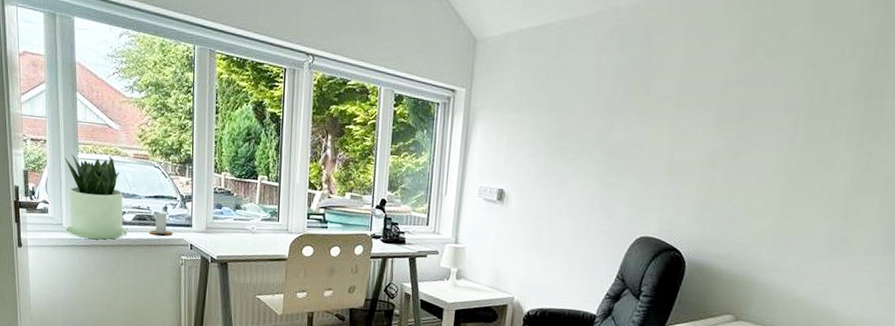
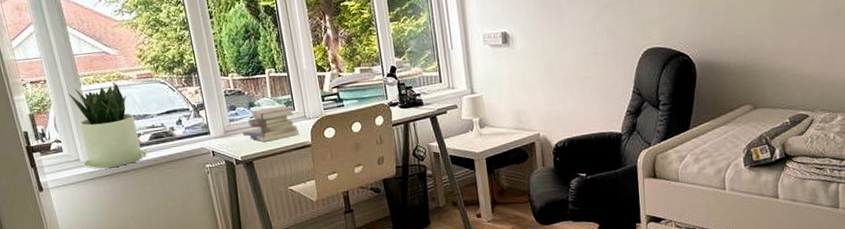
candle: present [149,204,172,237] -> none [168,118,192,151]
books: none [223,213,278,247] -> present [242,105,299,142]

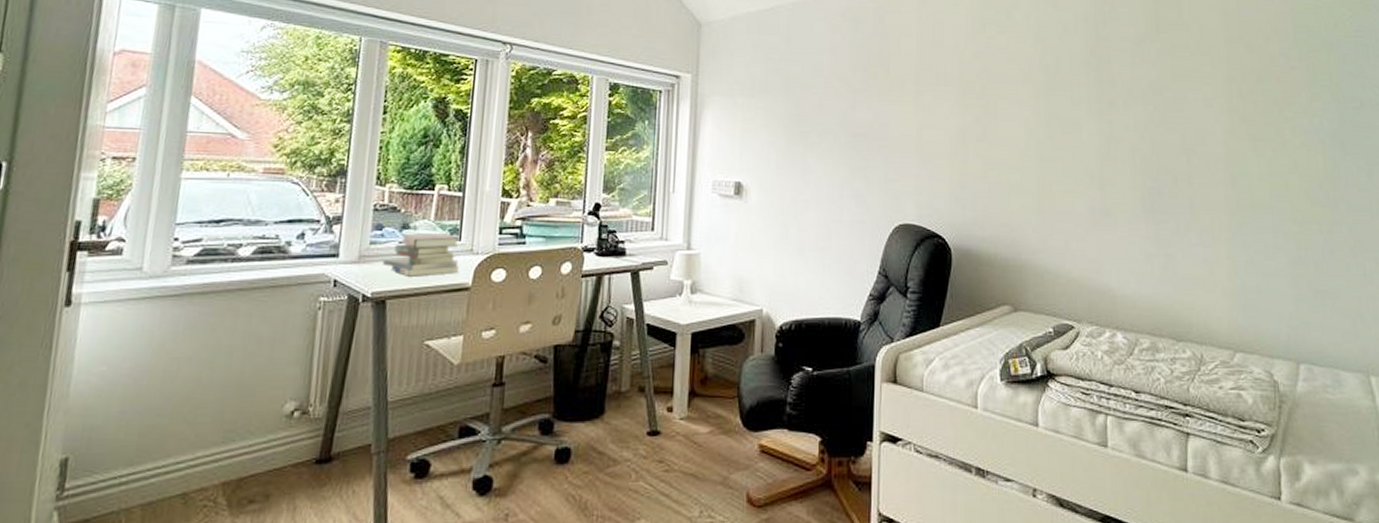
planter: present [68,83,148,170] -> none [144,173,244,286]

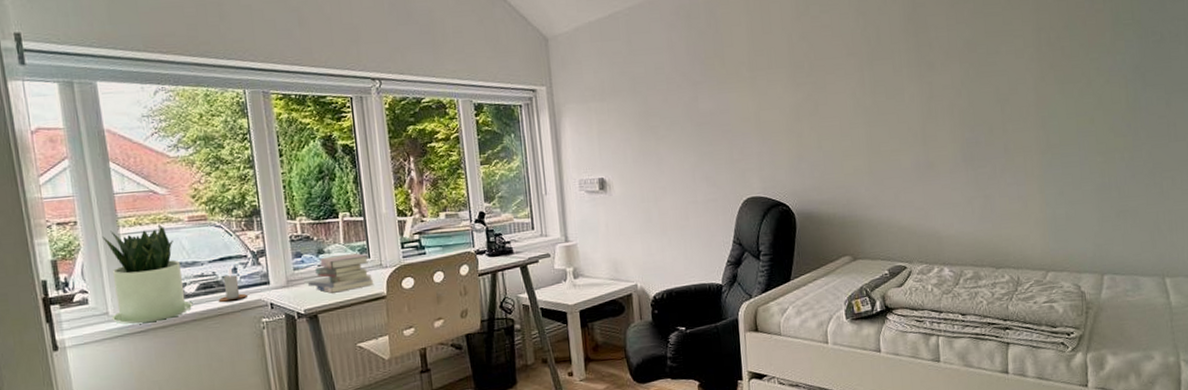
planter: none [144,173,244,286] -> present [102,226,193,325]
candle: none [274,230,310,273] -> present [218,266,247,303]

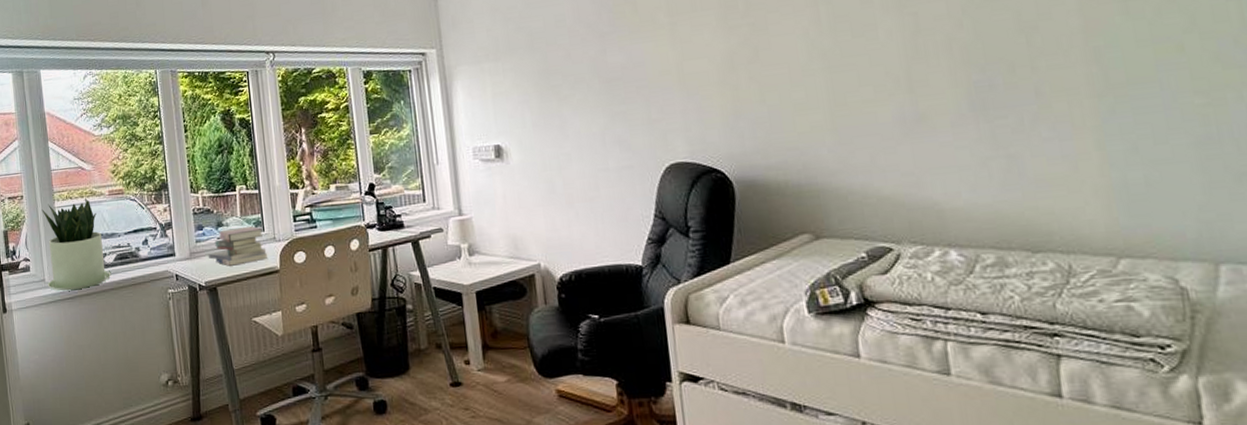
candle: present [218,266,247,303] -> none [132,238,156,273]

